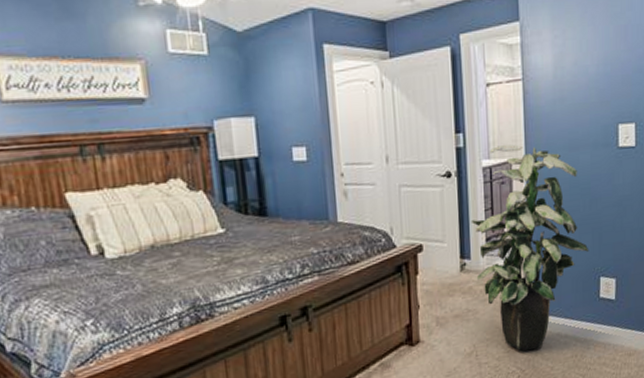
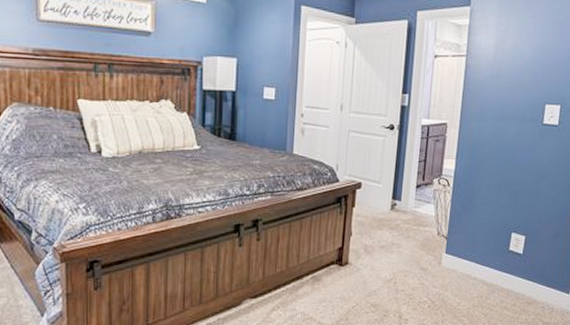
indoor plant: present [471,144,589,351] -> none [403,109,506,286]

